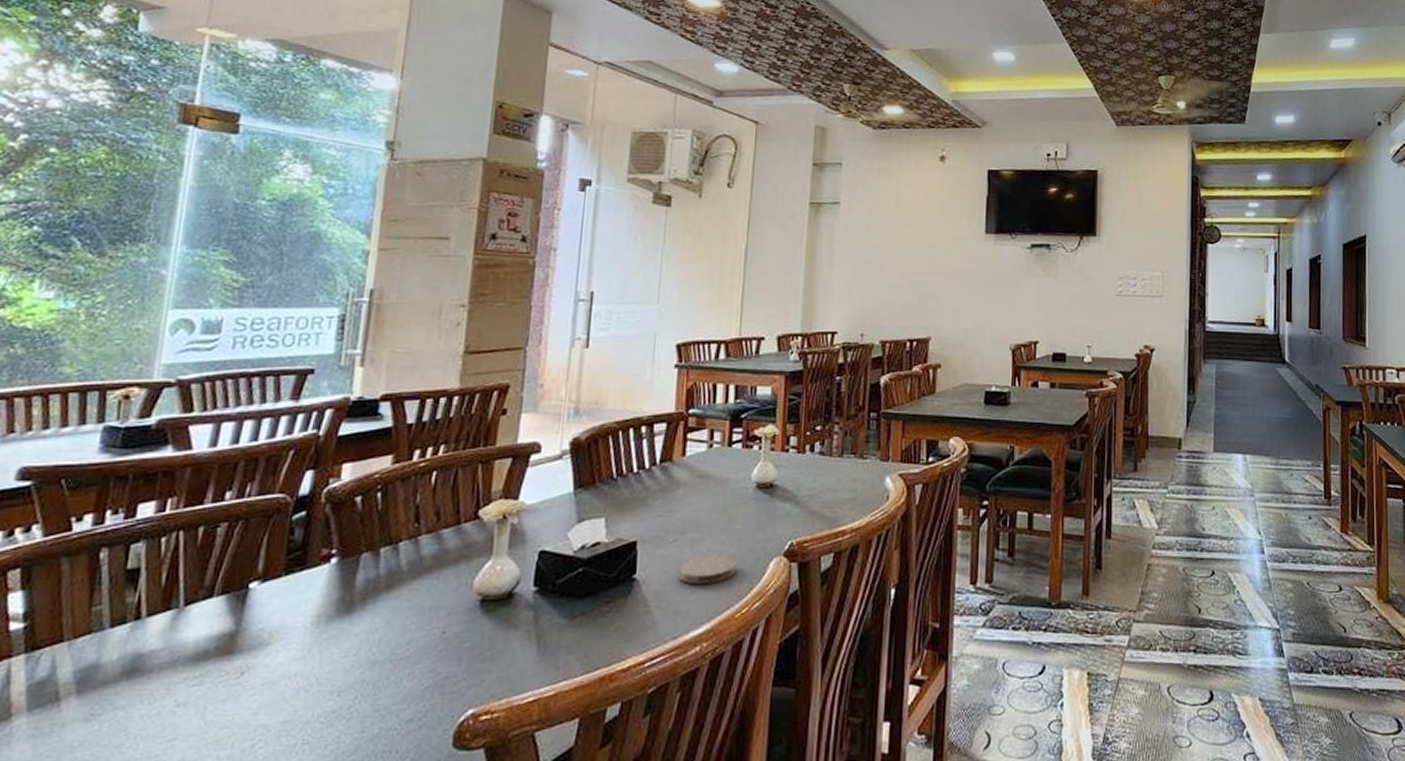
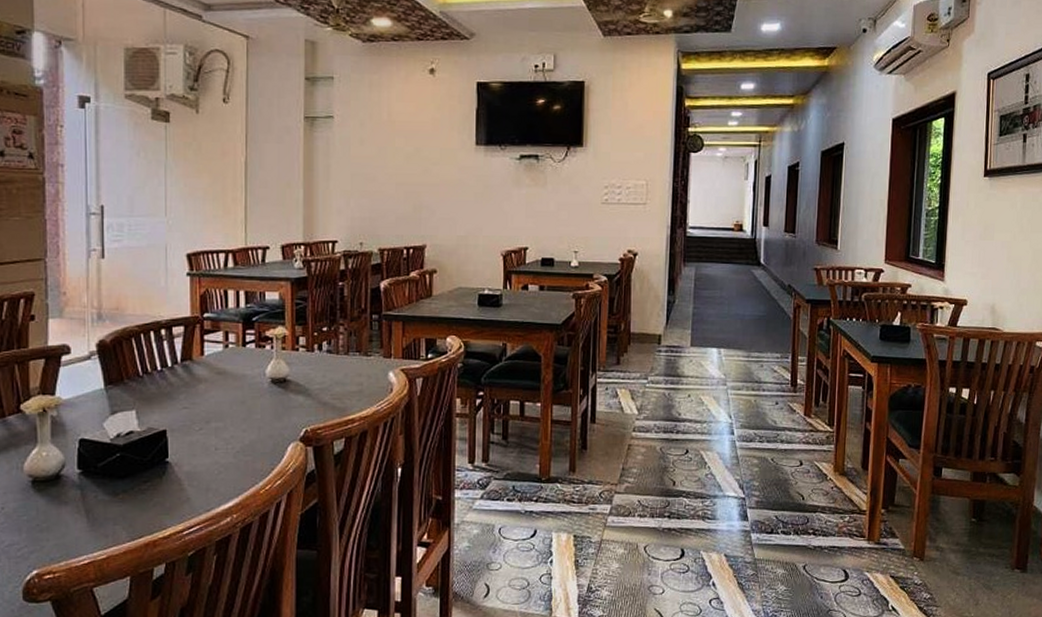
coaster: present [678,555,738,584] -> none [206,440,259,466]

